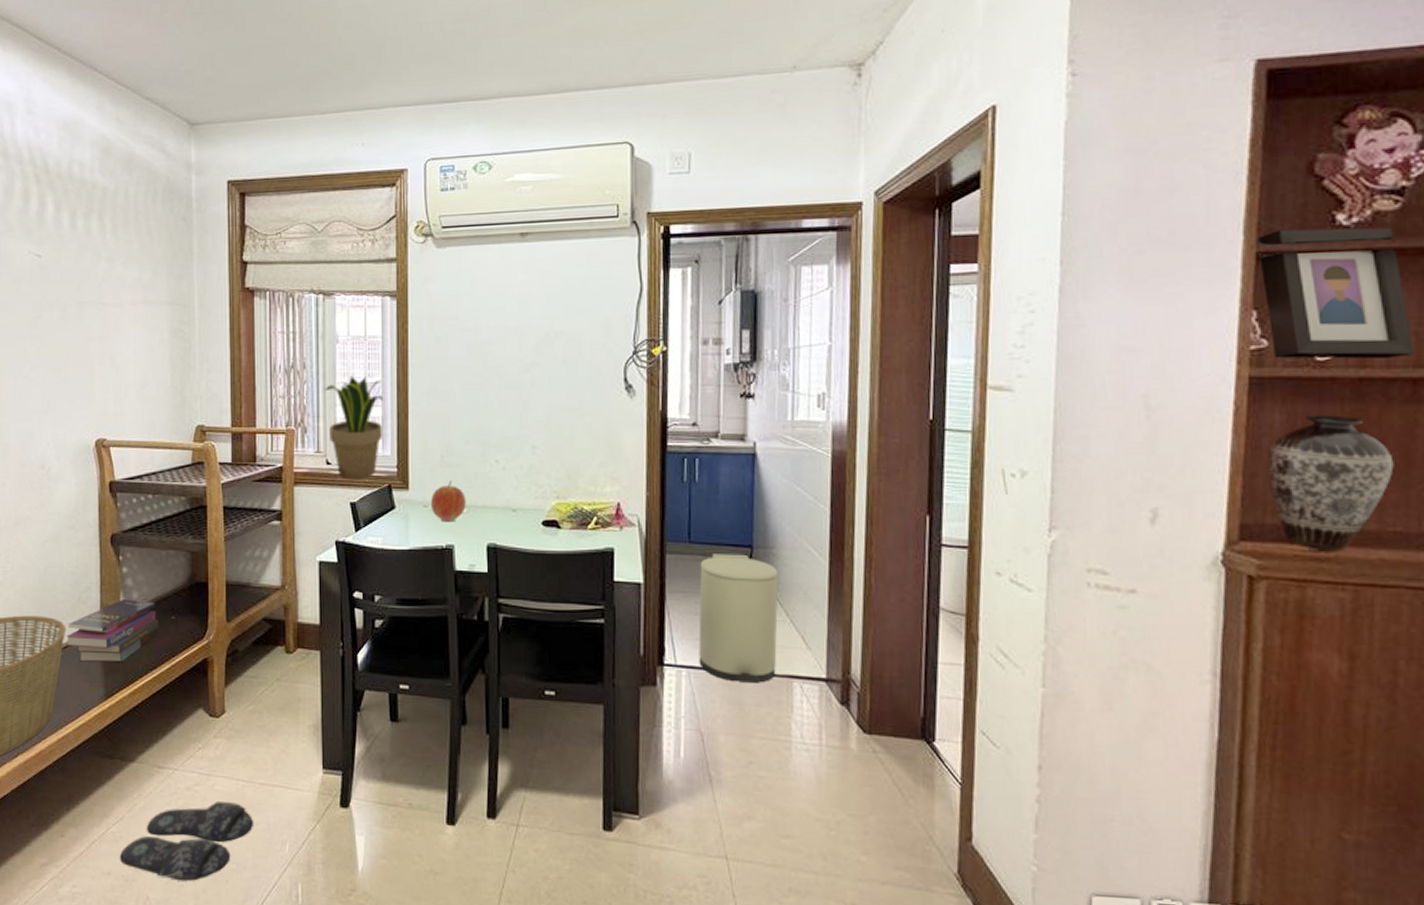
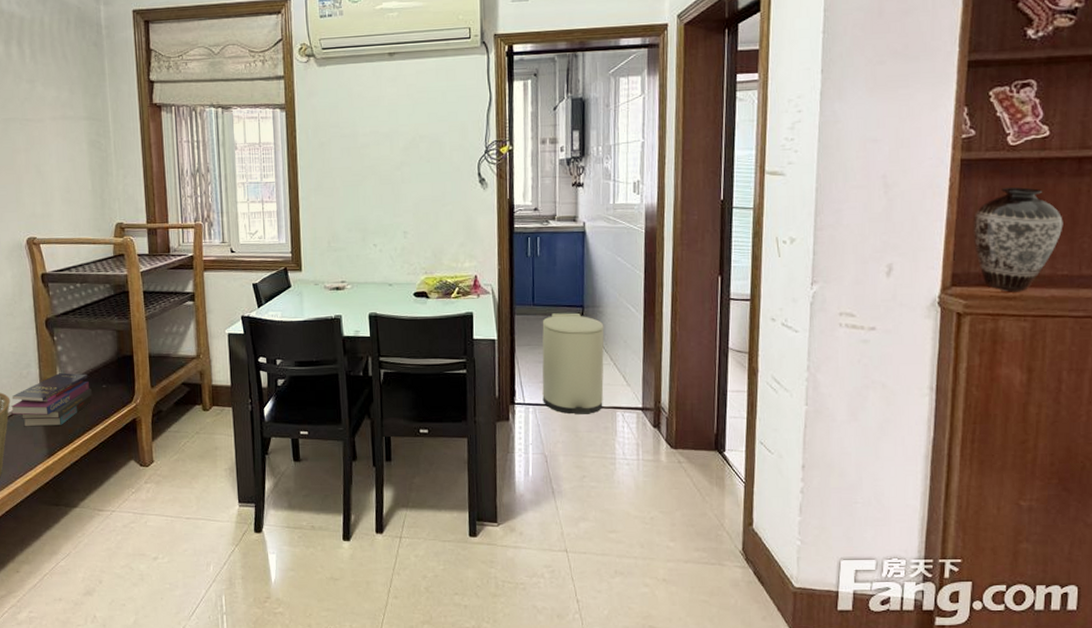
slippers: present [120,801,253,882] -> none [69,535,182,601]
potted plant: present [325,375,383,480] -> none [227,177,278,265]
fruit: present [430,481,466,522] -> none [320,263,350,297]
picture frame: present [1257,227,1414,360] -> none [969,40,1080,145]

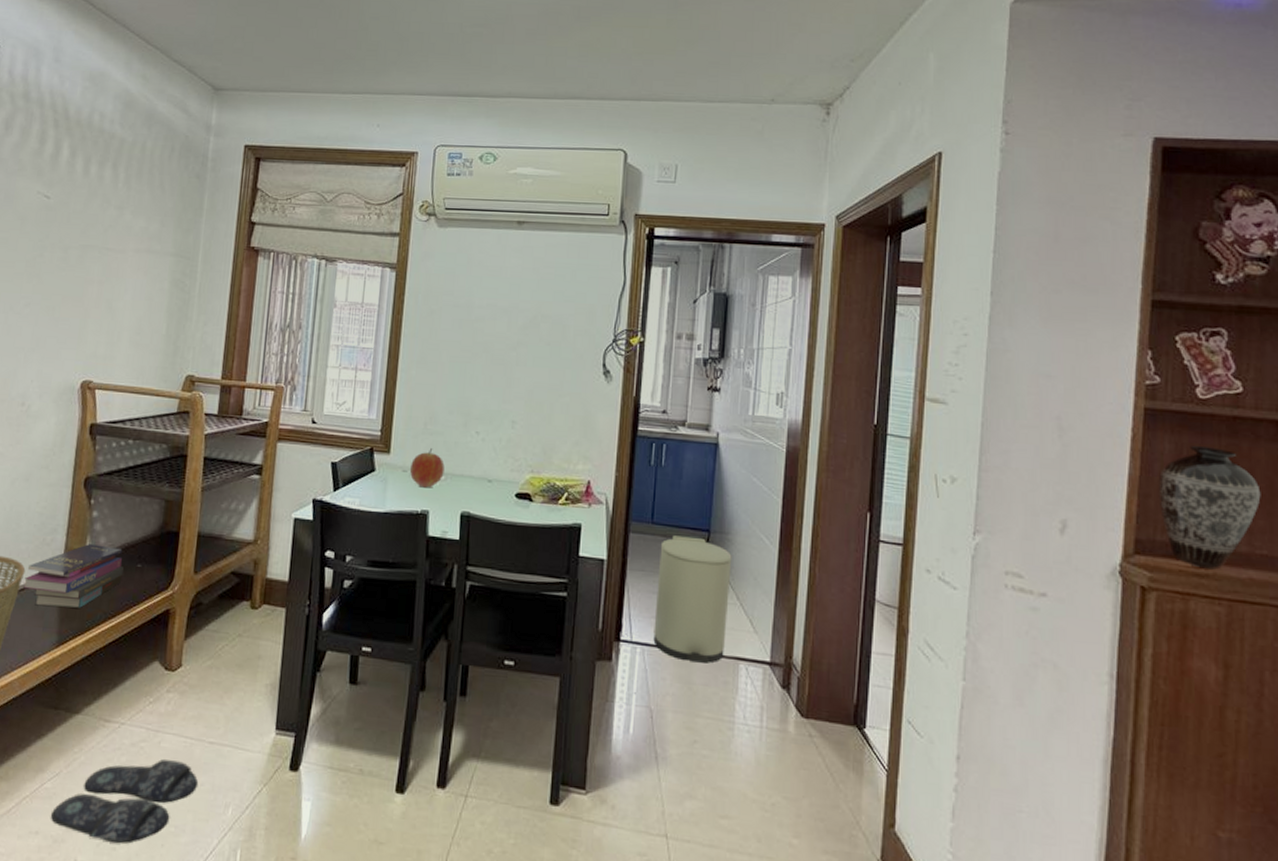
slippers: none [69,535,182,601] -> present [51,759,197,844]
fruit: none [320,263,350,297] -> present [409,448,445,488]

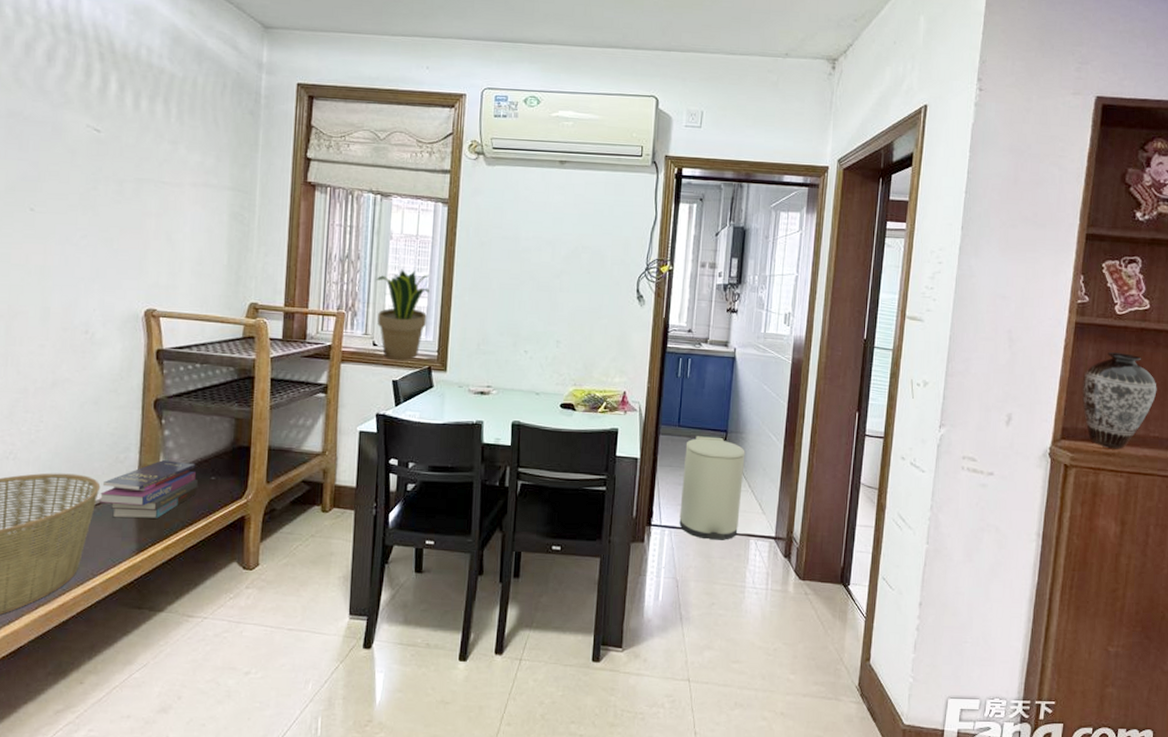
slippers: present [51,759,197,844] -> none [142,646,279,721]
potted plant: none [317,339,375,441] -> present [376,269,430,361]
fruit: present [409,448,445,488] -> none [465,366,497,401]

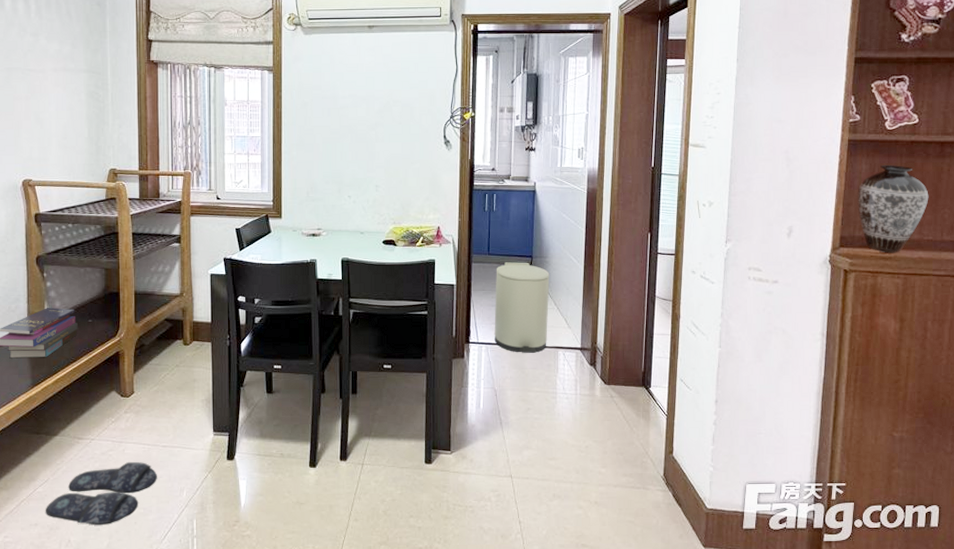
slippers: none [142,646,279,721] -> present [46,462,157,526]
potted plant: present [376,269,430,361] -> none [215,131,262,211]

